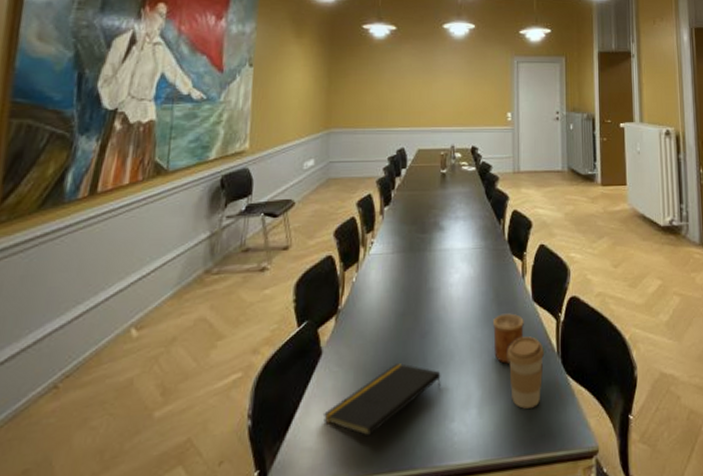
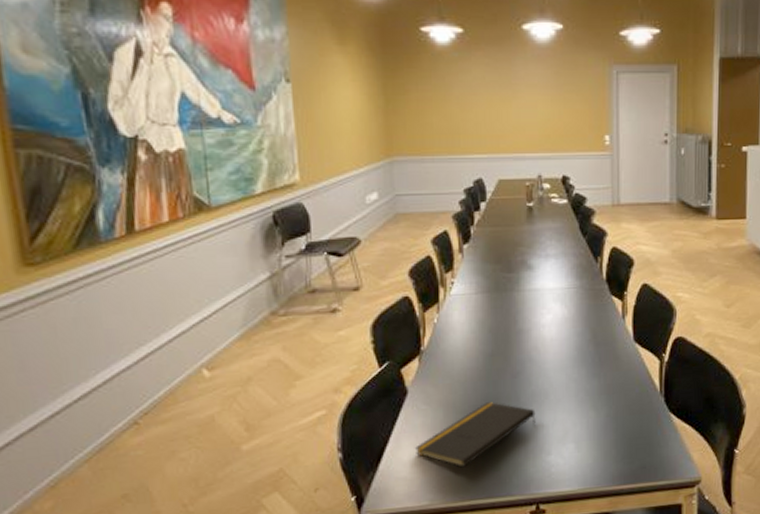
cup: present [493,313,524,364] -> none [590,354,624,402]
coffee cup: present [506,336,544,409] -> none [605,376,646,444]

